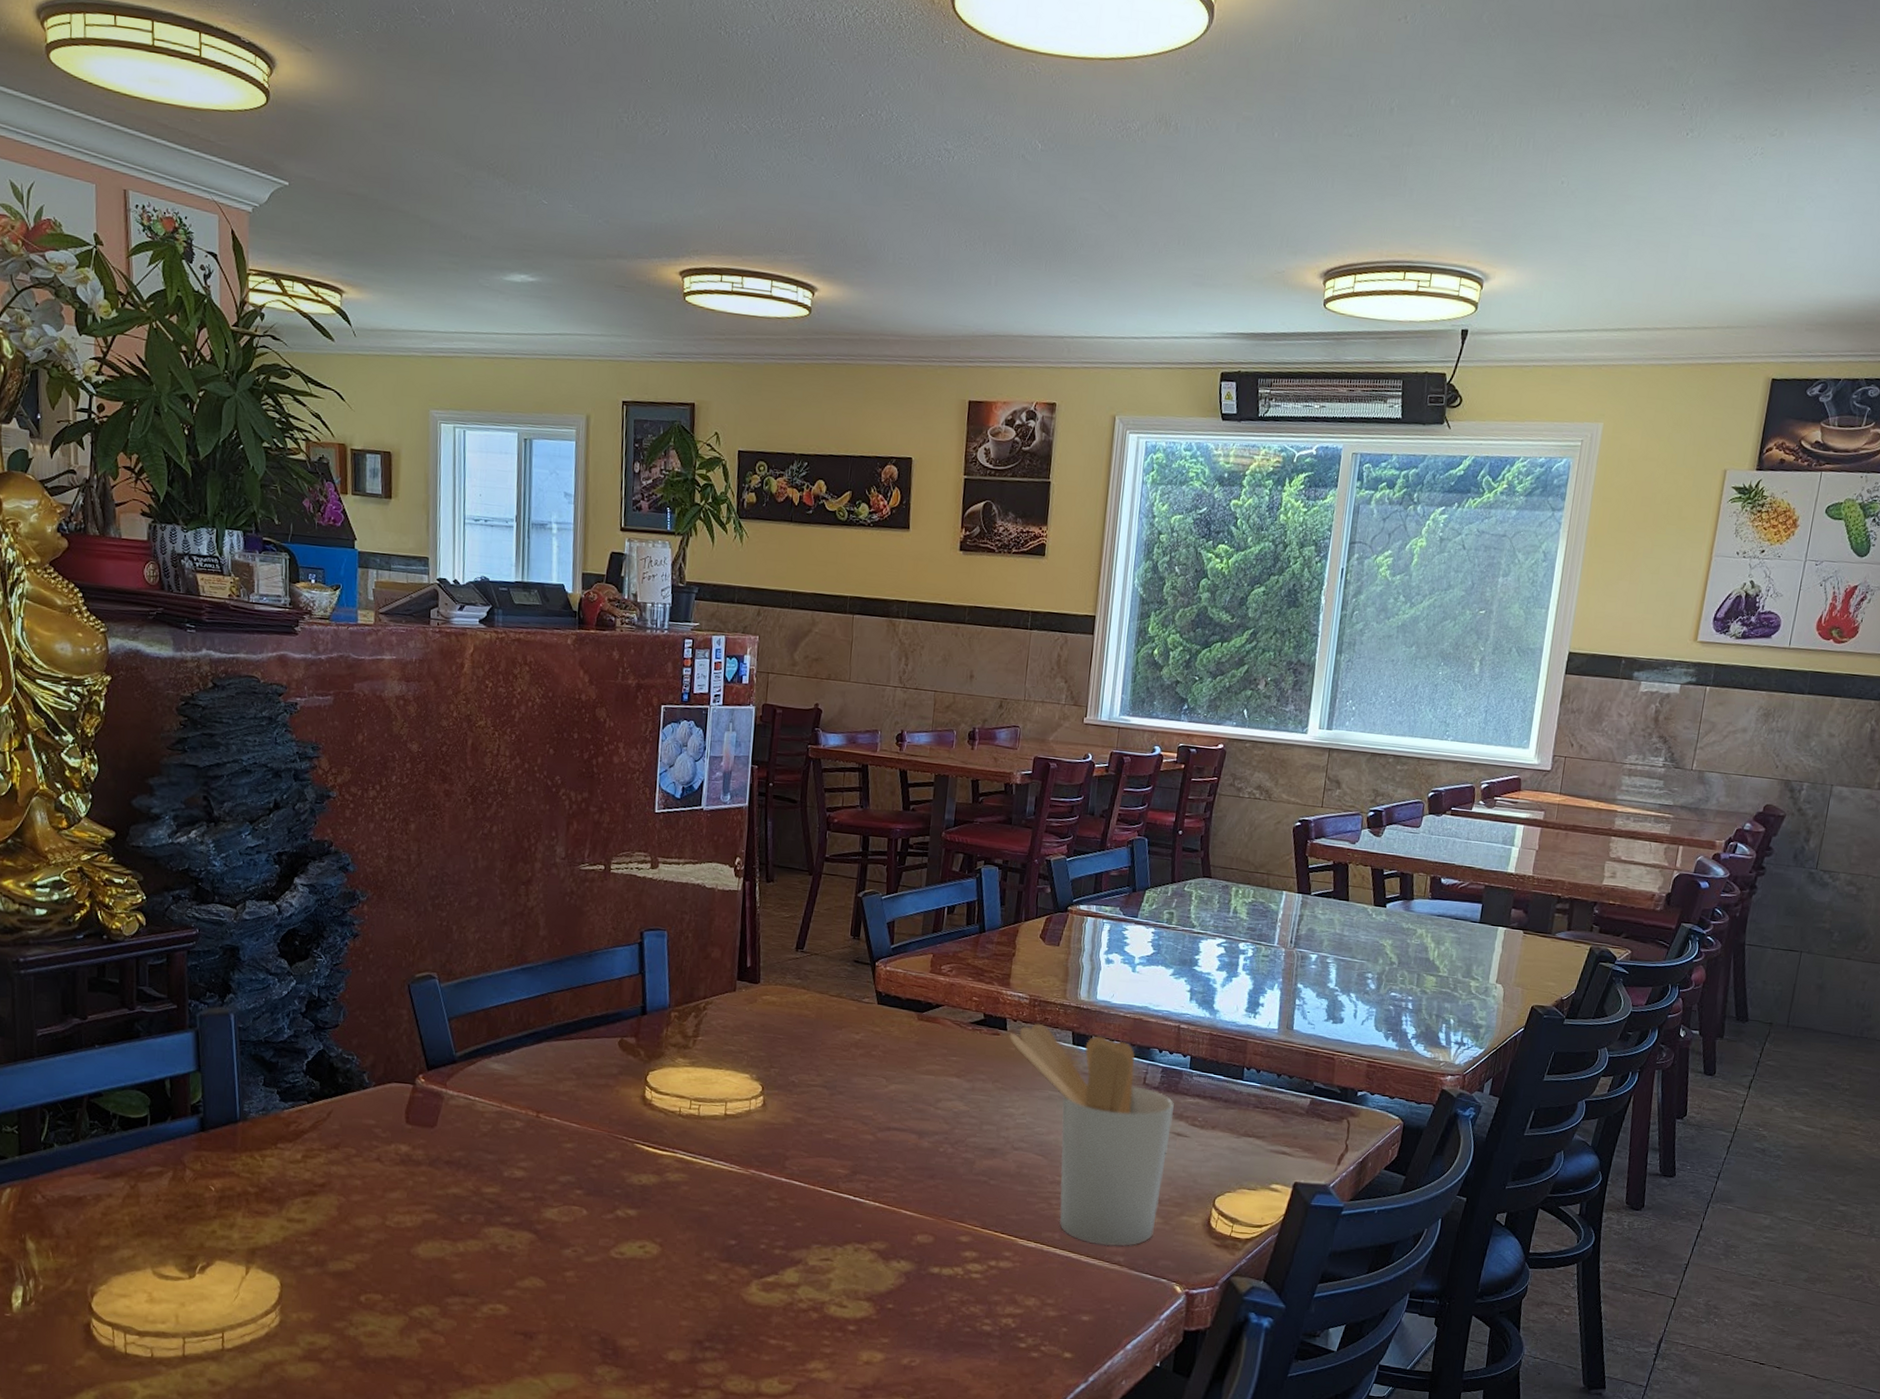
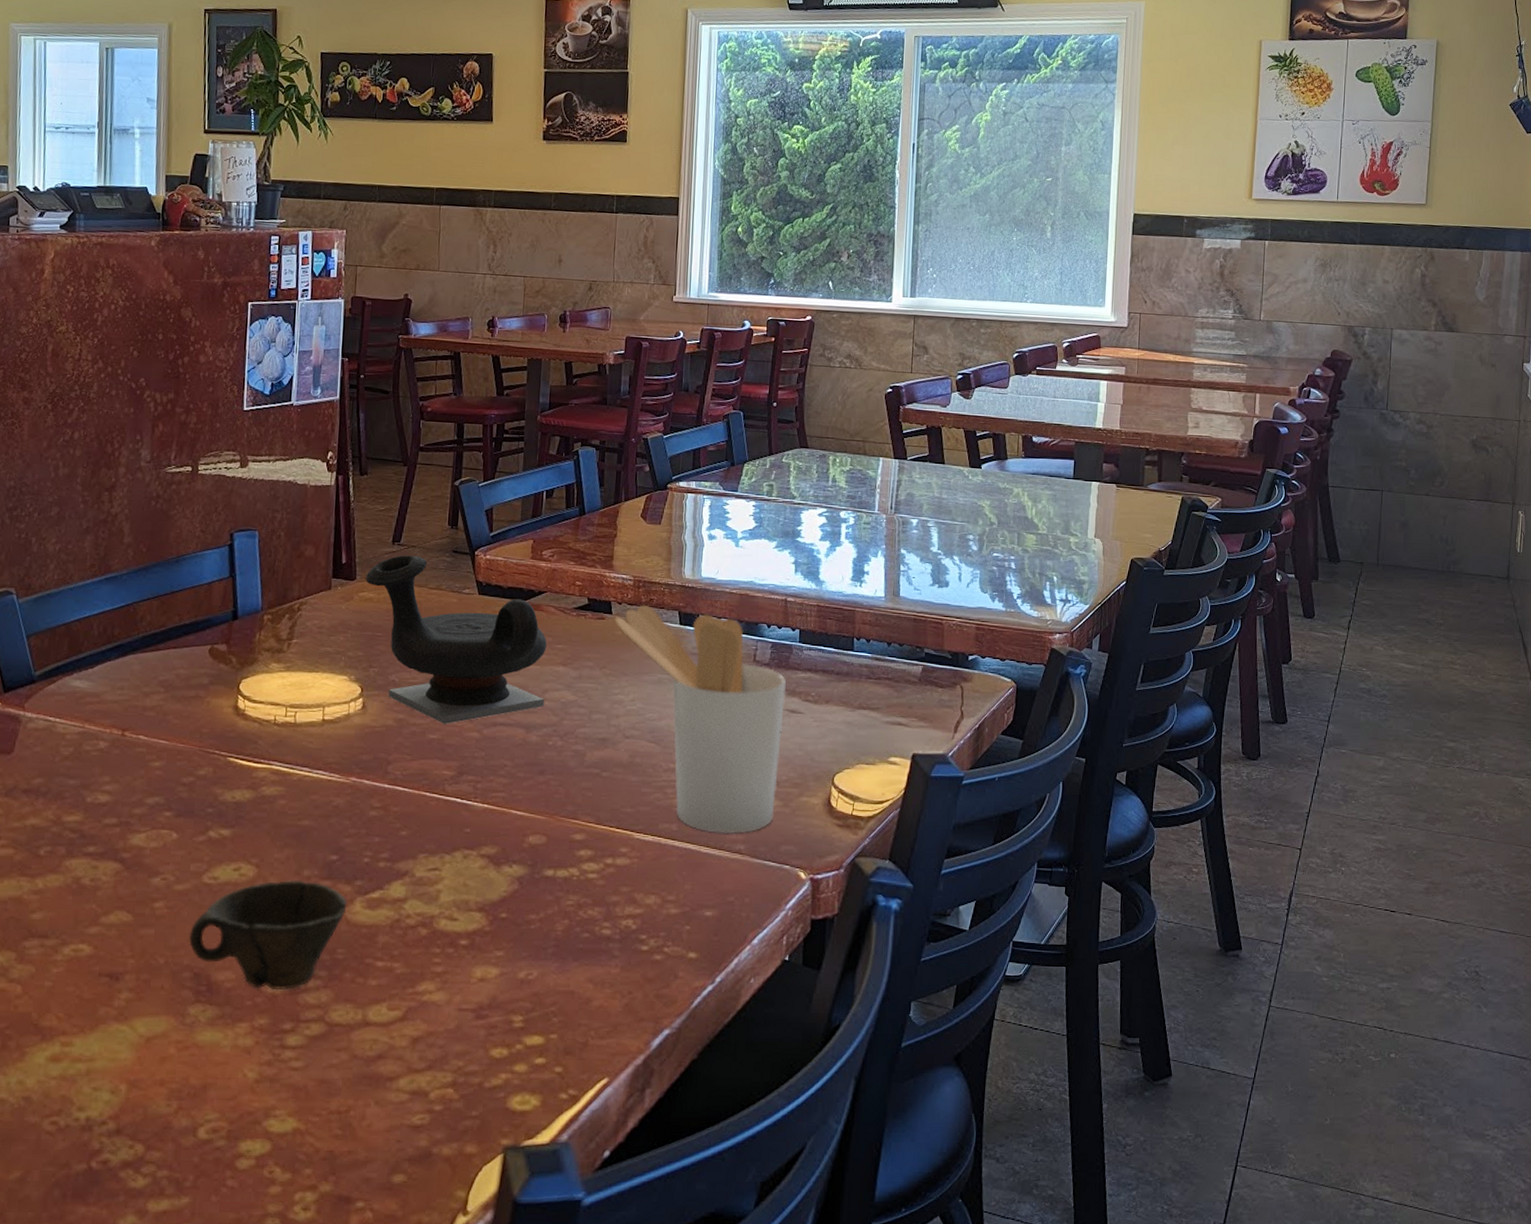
cup: none [596,1260,744,1359] -> present [188,879,347,990]
teapot: none [769,962,942,1126] -> present [366,555,547,724]

